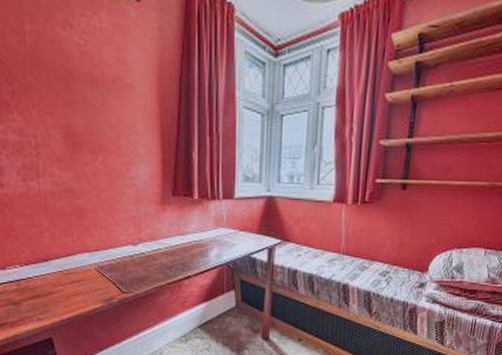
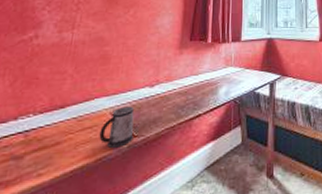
mug: none [88,263,123,301] -> present [99,106,135,148]

